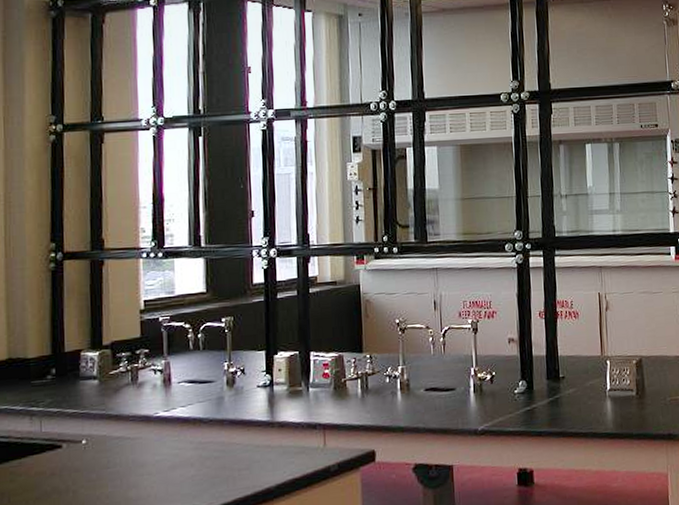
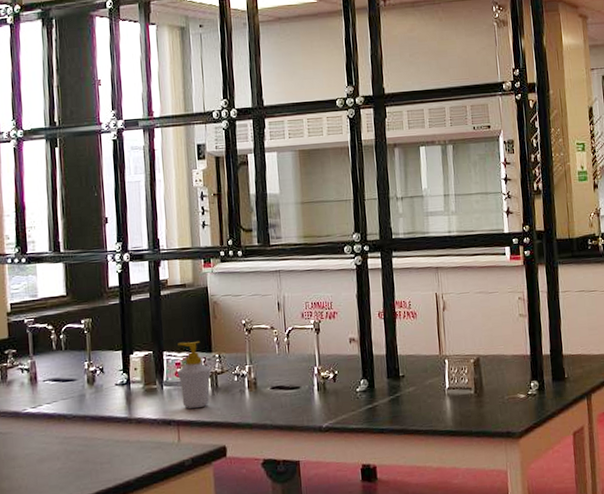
soap bottle: none [325,340,362,412] -> present [177,340,212,409]

